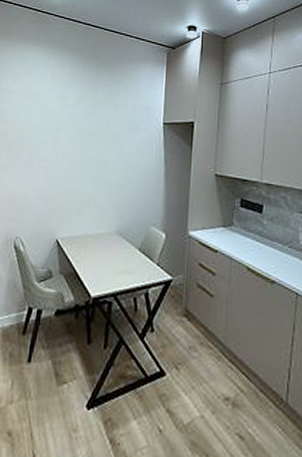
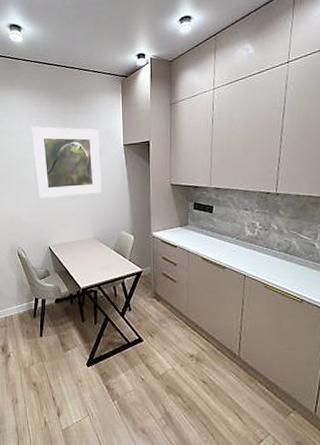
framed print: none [51,91,136,178] -> present [30,126,102,198]

